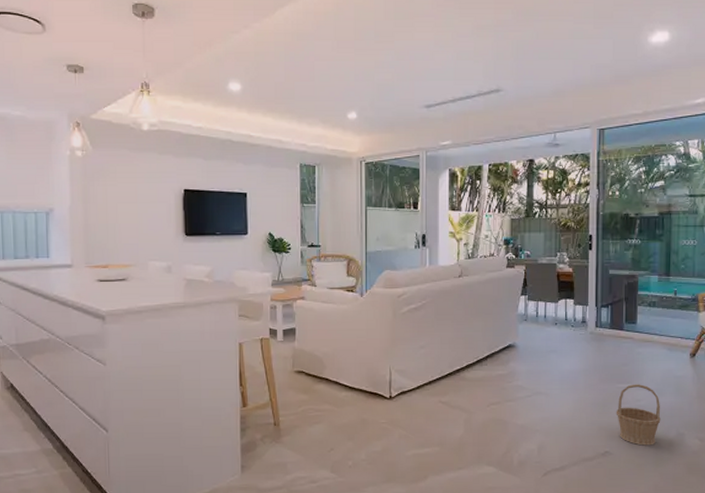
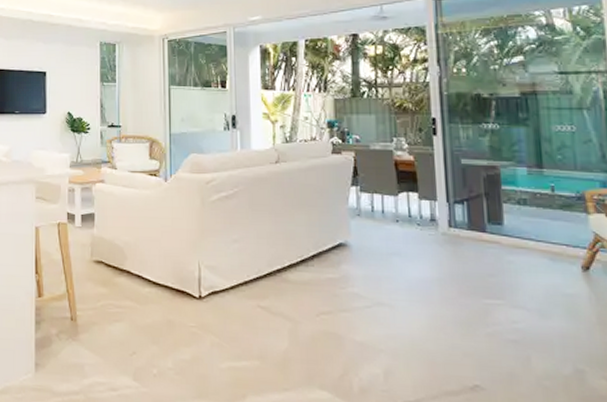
basket: present [616,384,661,446] -> none [485,301,549,383]

